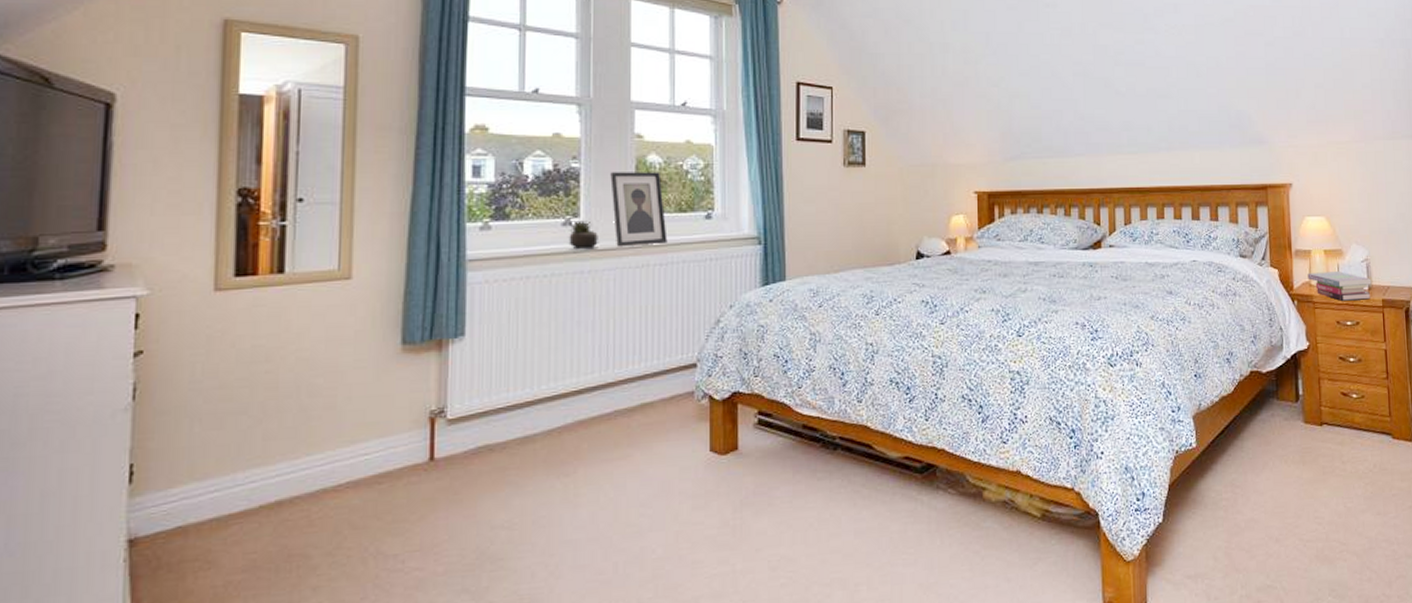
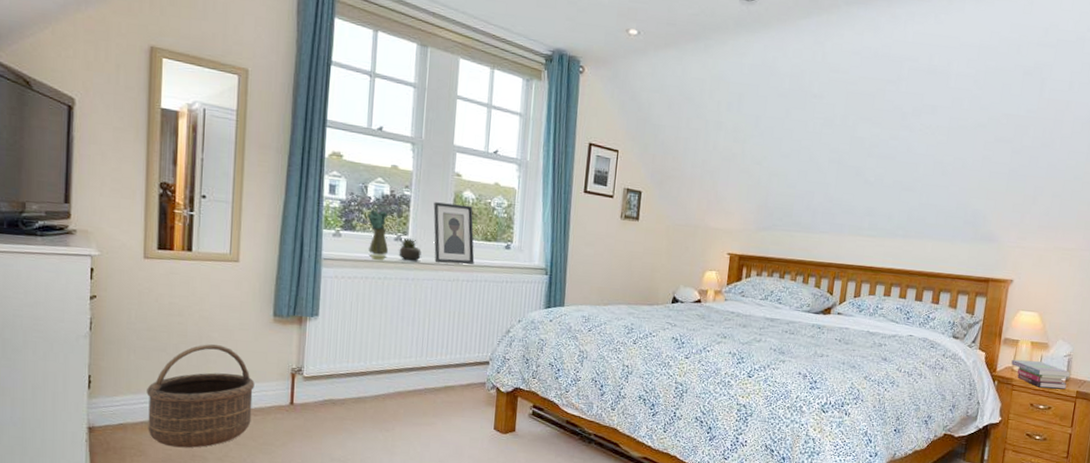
basket: none [218,394,378,549] -> present [147,344,255,448]
vase: none [523,187,555,254] -> present [366,207,389,261]

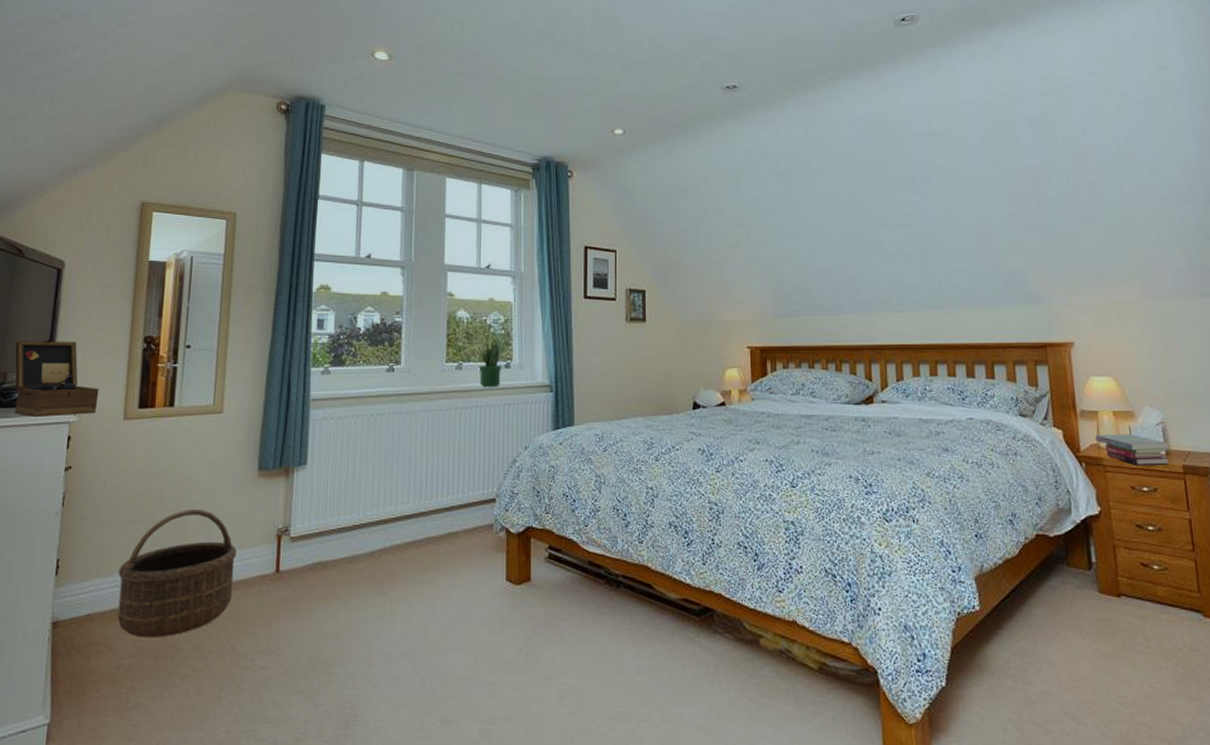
wooden box: none [31,172,118,250] -> present [15,338,99,417]
vase: present [366,207,389,261] -> none [356,338,381,396]
succulent plant: present [396,238,421,263] -> none [388,367,415,393]
picture frame: present [433,202,475,264] -> none [426,326,473,392]
planter: none [480,222,503,265] -> present [478,340,502,387]

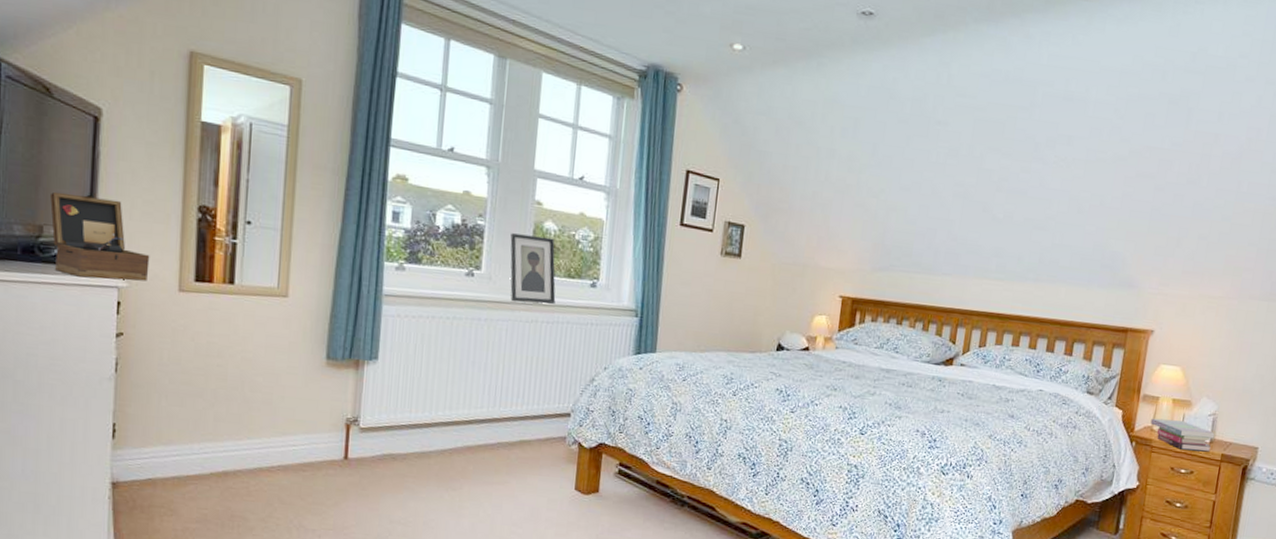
basket: present [117,510,237,638] -> none [180,389,304,507]
picture frame: none [426,326,473,392] -> present [510,233,556,304]
planter: present [478,340,502,387] -> none [563,257,588,306]

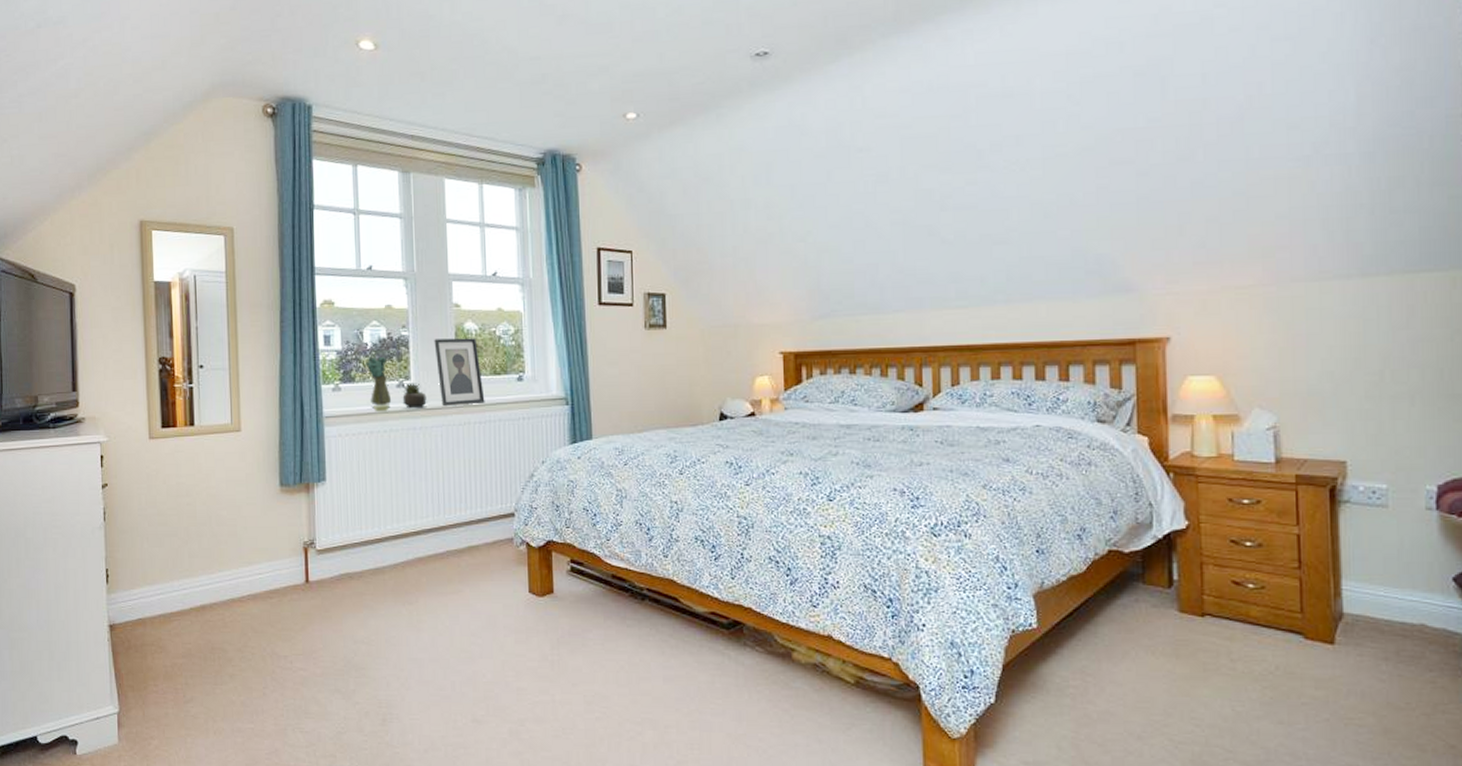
wooden box: present [50,191,150,282] -> none [42,362,124,438]
vase: none [433,237,459,299] -> present [364,354,392,412]
succulent plant: none [467,273,496,301] -> present [400,383,427,409]
books: present [1150,418,1215,452] -> none [1189,441,1281,475]

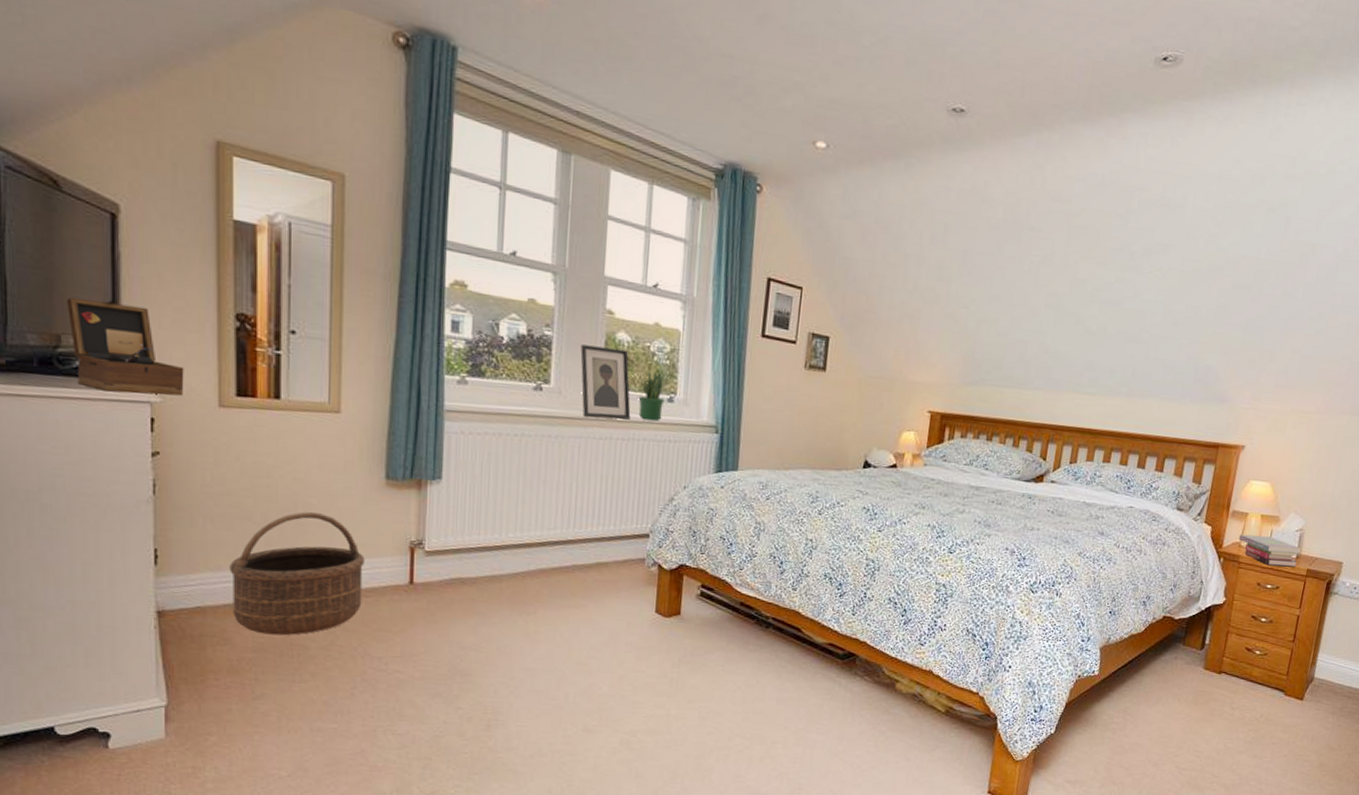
wooden box: none [42,362,124,438] -> present [67,297,184,396]
basket: none [162,524,268,641] -> present [229,512,365,636]
vase: present [364,354,392,412] -> none [498,349,527,415]
succulent plant: present [400,383,427,409] -> none [535,387,567,417]
planter: none [490,352,515,401] -> present [638,370,665,422]
books: none [1189,441,1281,475] -> present [1239,534,1301,568]

